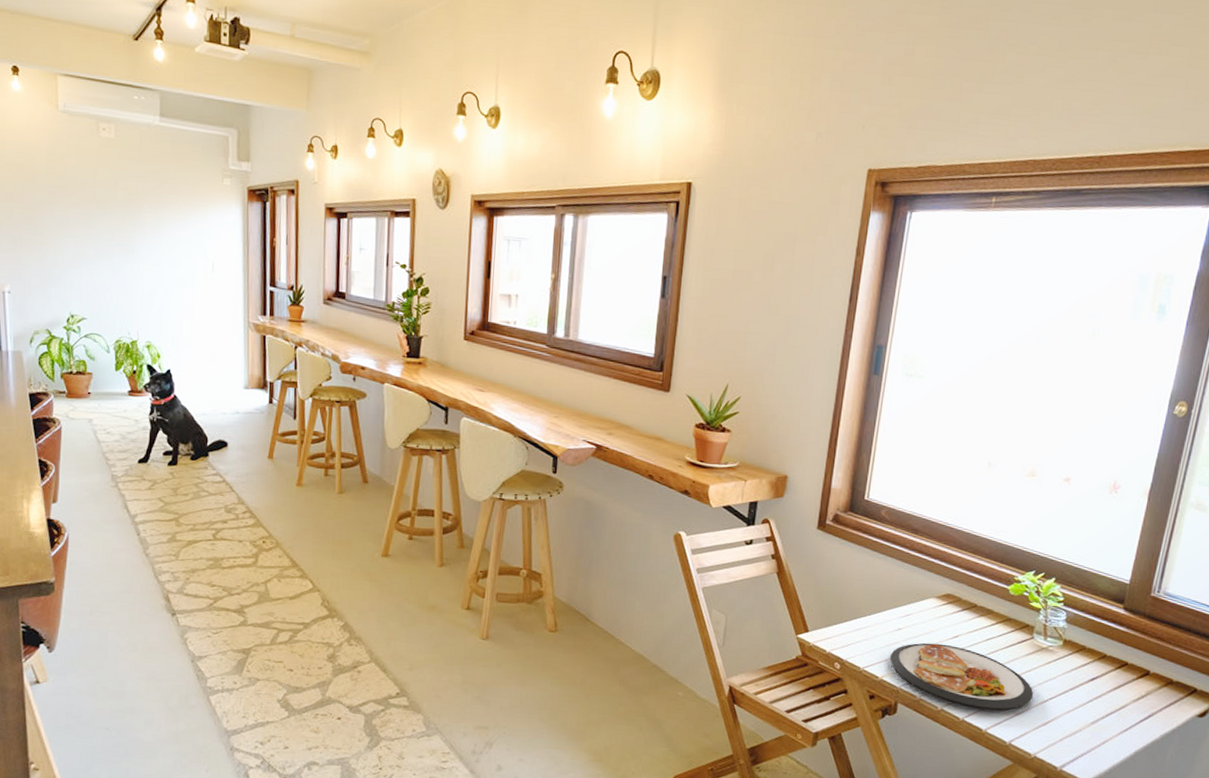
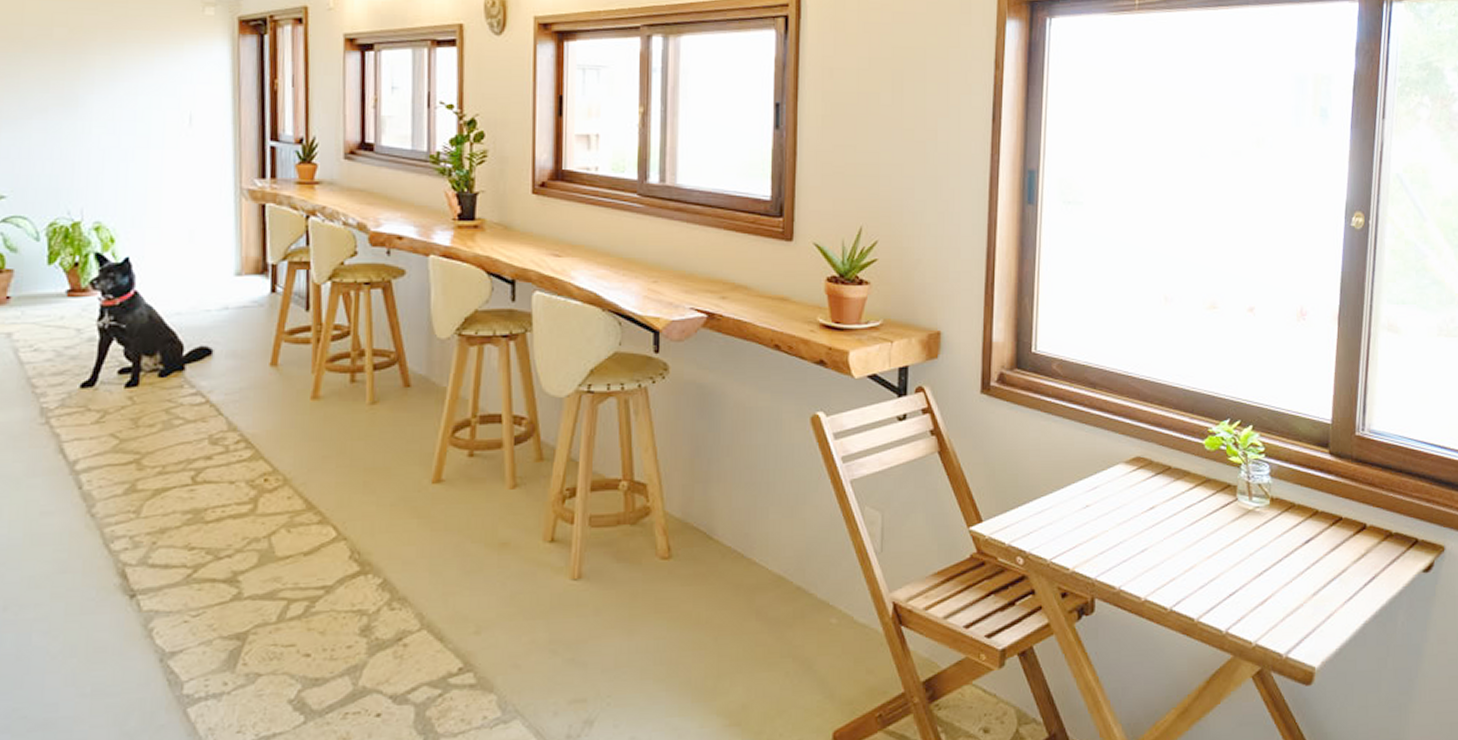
dish: present [890,643,1034,711] -> none [1081,518,1246,595]

